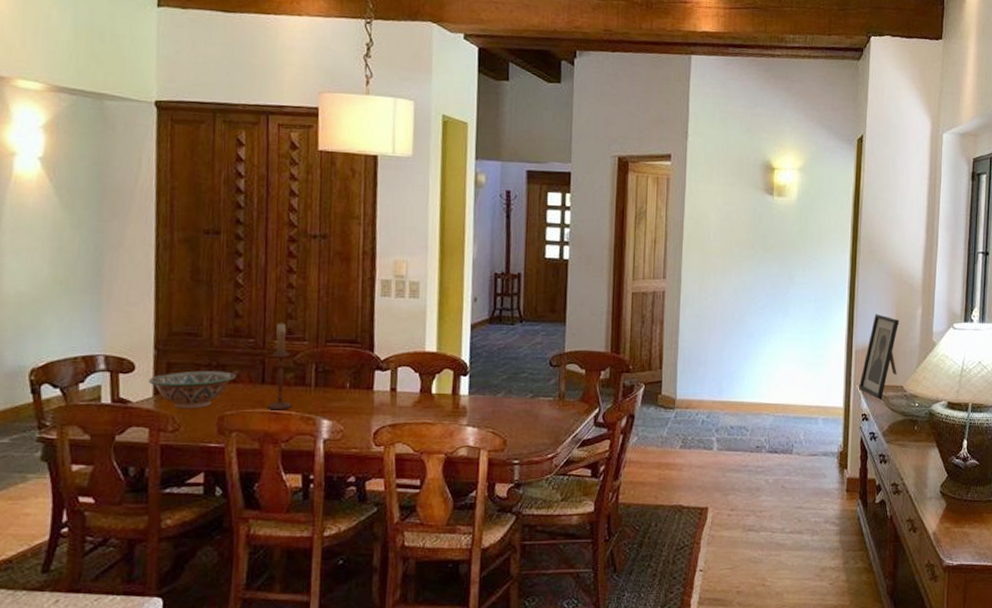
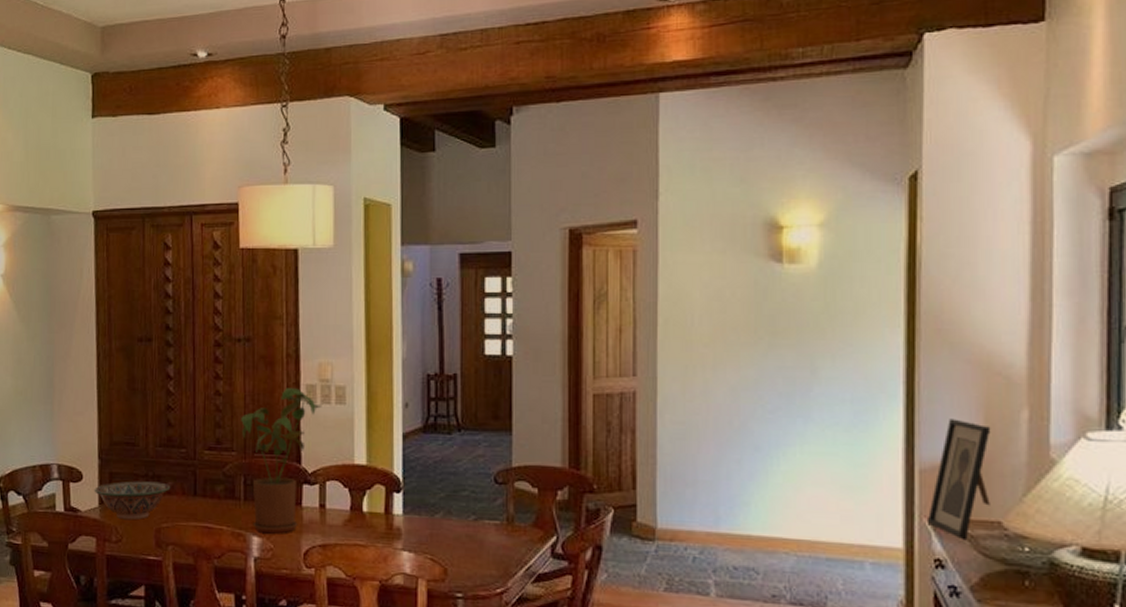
candlestick: present [267,322,293,410] -> none [200,431,223,525]
house plant: none [314,282,396,417] -> present [241,388,322,534]

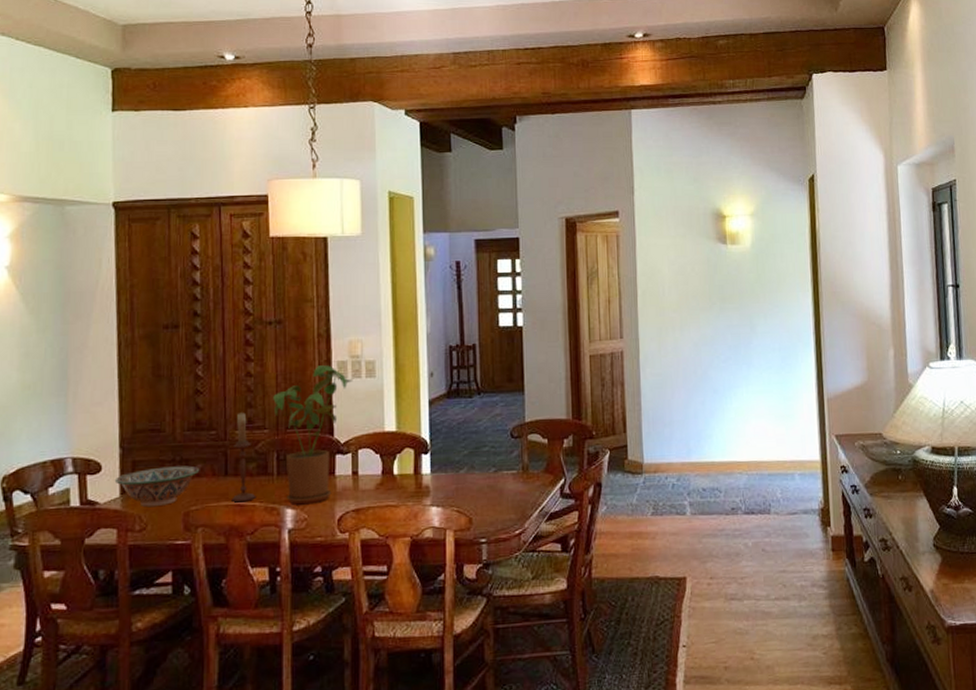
candlestick: none [200,431,223,525] -> present [231,411,256,503]
picture frame: present [928,419,991,541] -> none [835,358,874,450]

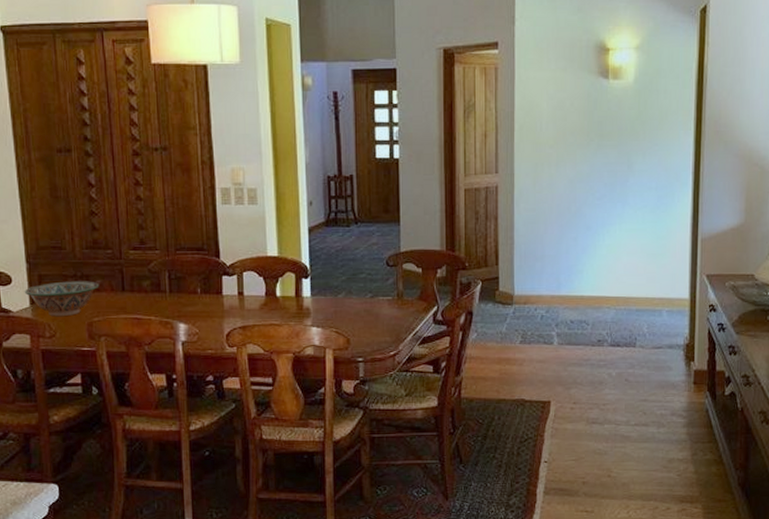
candlestick: present [231,411,256,503] -> none [129,233,151,316]
house plant: present [273,365,353,505] -> none [162,192,236,320]

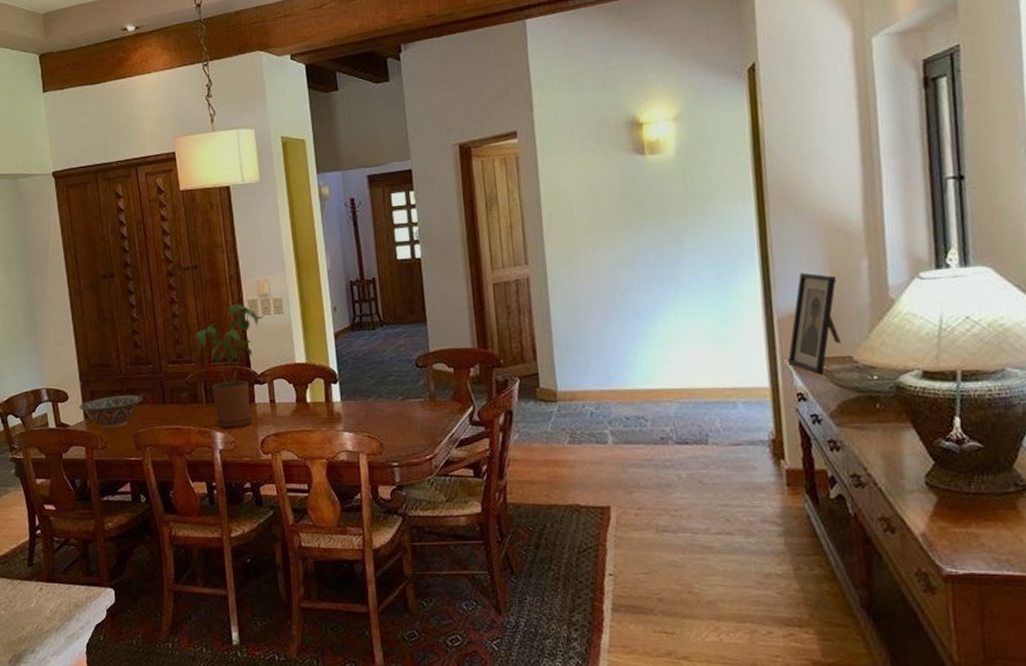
house plant: none [162,192,236,320] -> present [196,304,264,429]
picture frame: none [706,199,750,290] -> present [788,272,841,375]

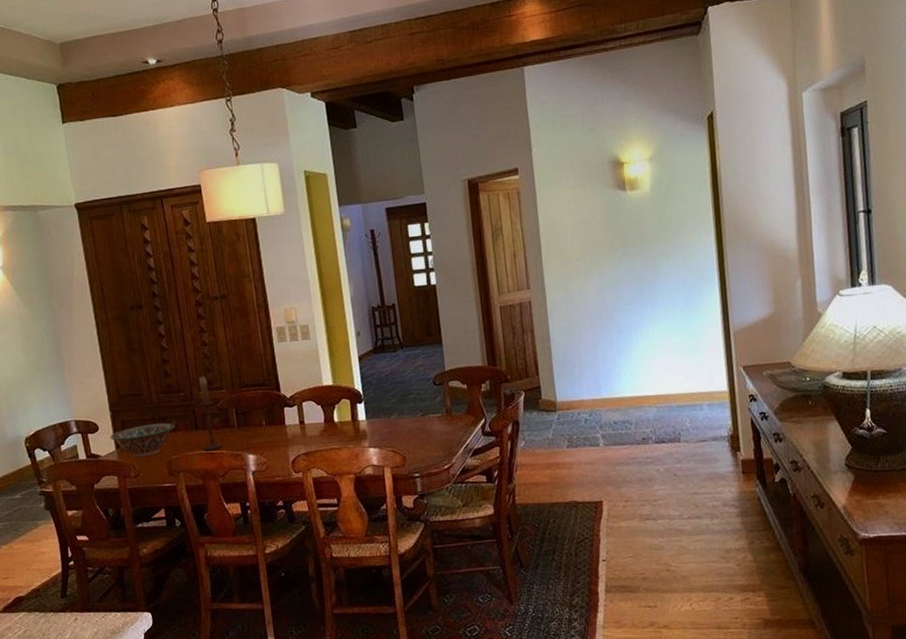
candlestick: none [168,347,190,426] -> present [199,375,223,451]
house plant: present [196,304,264,429] -> none [226,331,292,451]
picture frame: present [788,272,841,375] -> none [742,292,782,379]

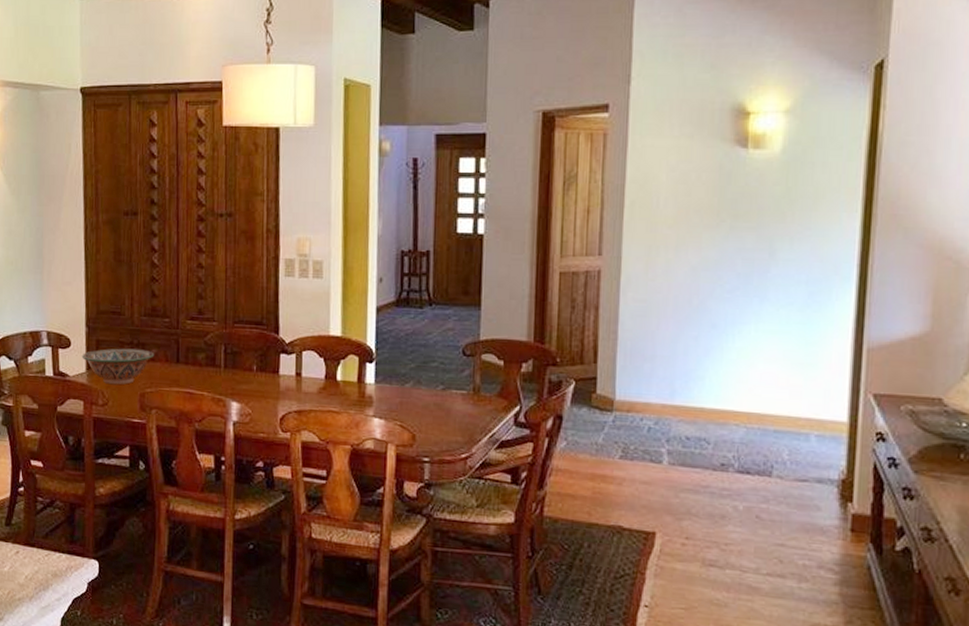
candlestick: present [199,375,223,451] -> none [182,302,204,391]

